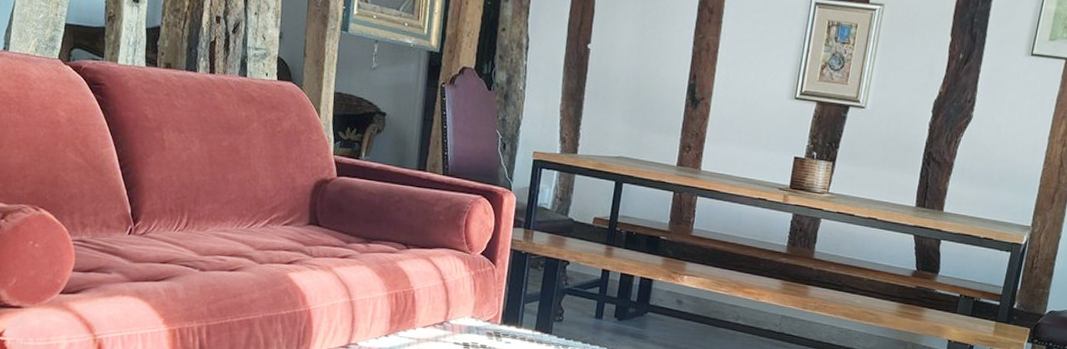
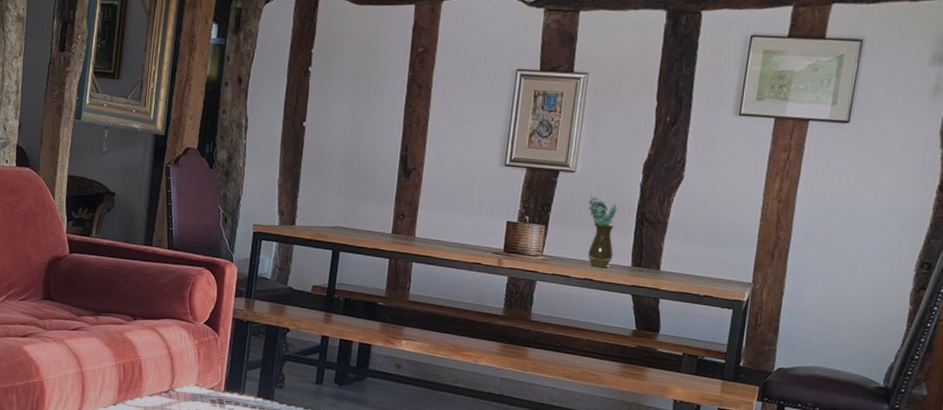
vase: none [873,133,905,208] -> present [588,196,617,269]

